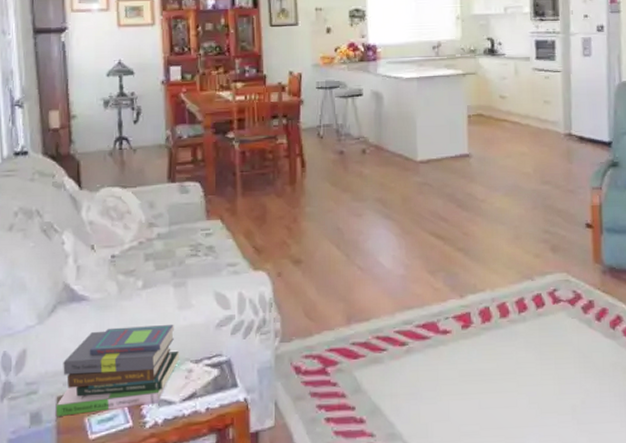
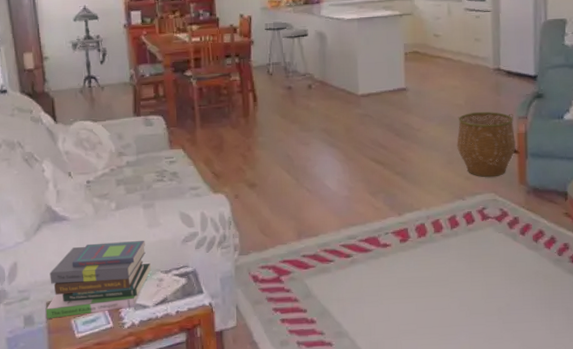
basket: none [525,181,590,254] -> present [457,112,516,177]

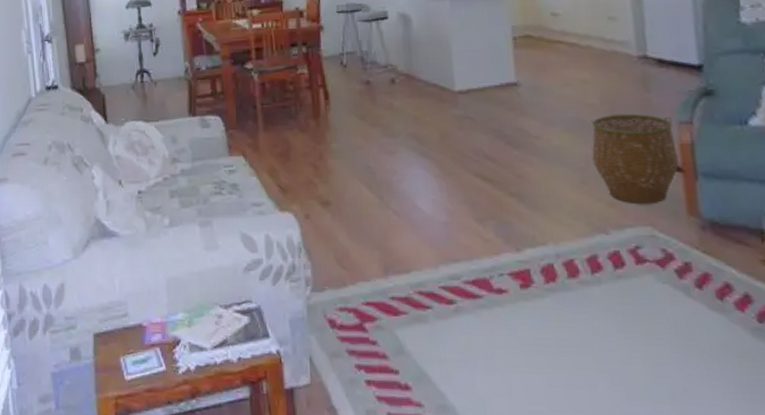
books: present [45,241,152,319] -> none [93,266,209,354]

